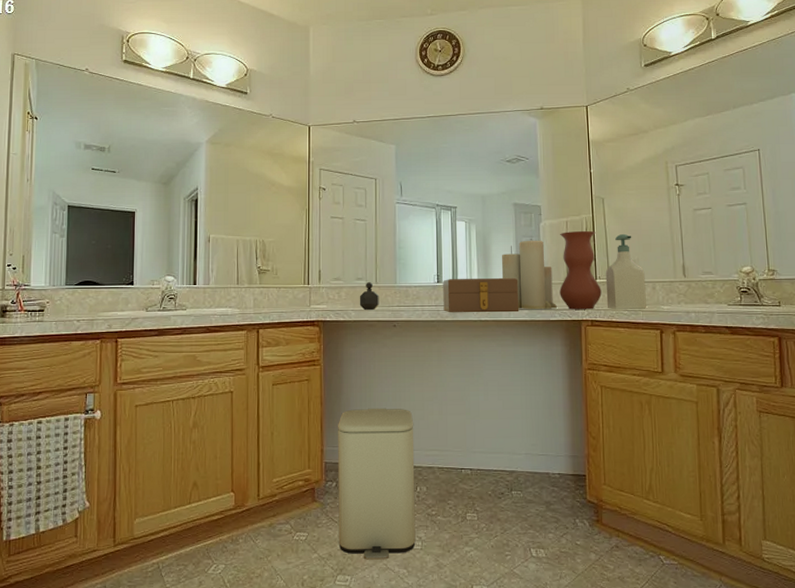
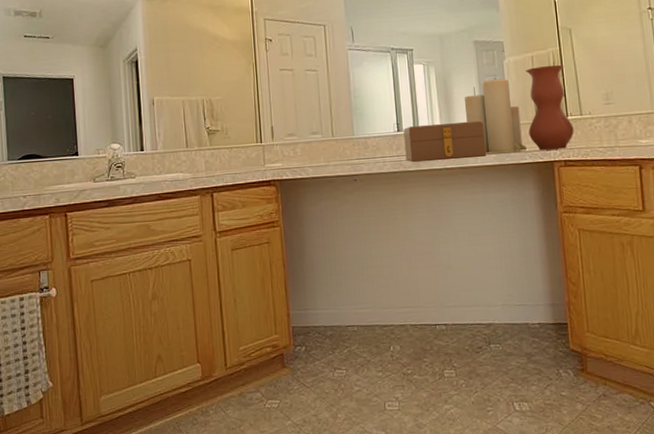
pedal bin: present [337,408,416,560] -> none [302,266,393,424]
perfume bottle: present [359,282,380,311] -> none [316,136,338,166]
soap bottle: present [605,233,646,309] -> none [577,65,623,147]

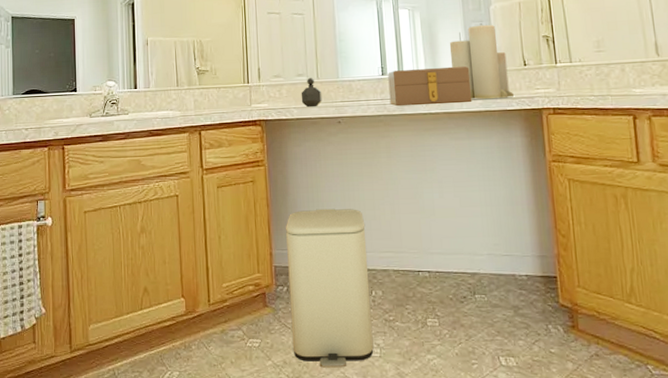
pedal bin: none [302,266,393,424] -> present [285,208,374,368]
perfume bottle: none [316,136,338,166] -> present [301,78,322,108]
vase: present [526,64,574,151] -> none [513,11,563,98]

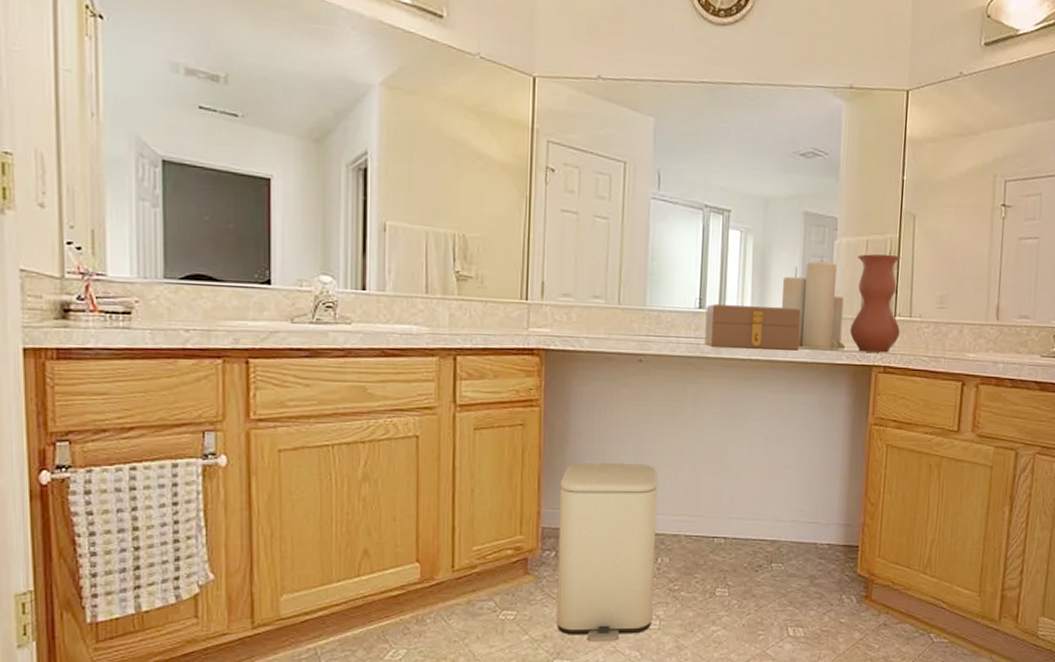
perfume bottle: present [301,78,322,108] -> none [595,302,623,340]
vase: none [513,11,563,98] -> present [850,254,901,353]

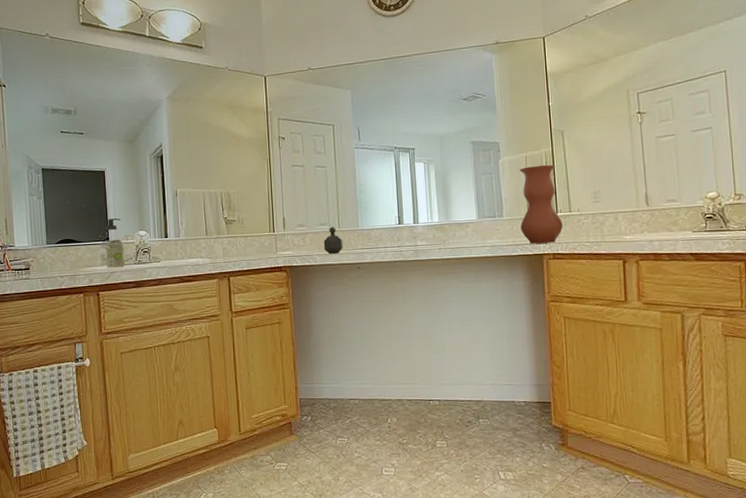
soap dispenser: none [255,252,293,327] -> present [100,218,124,269]
pedal bin: present [556,462,659,642] -> none [309,346,389,486]
perfume bottle: none [595,302,623,340] -> present [323,227,344,255]
jewelry box: present [704,304,802,352] -> none [404,215,481,253]
candle: present [781,260,846,351] -> none [461,176,519,247]

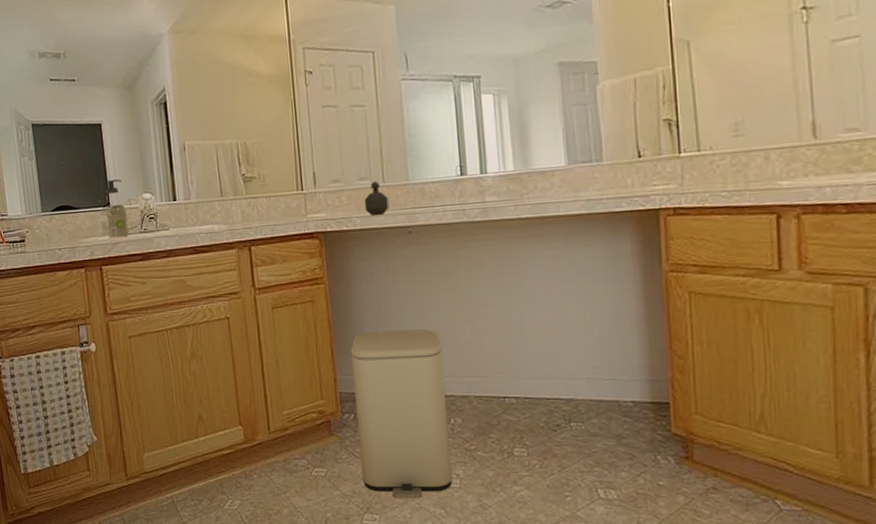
pedal bin: none [309,346,389,486] -> present [350,329,453,498]
vase: present [519,164,563,244] -> none [626,88,688,196]

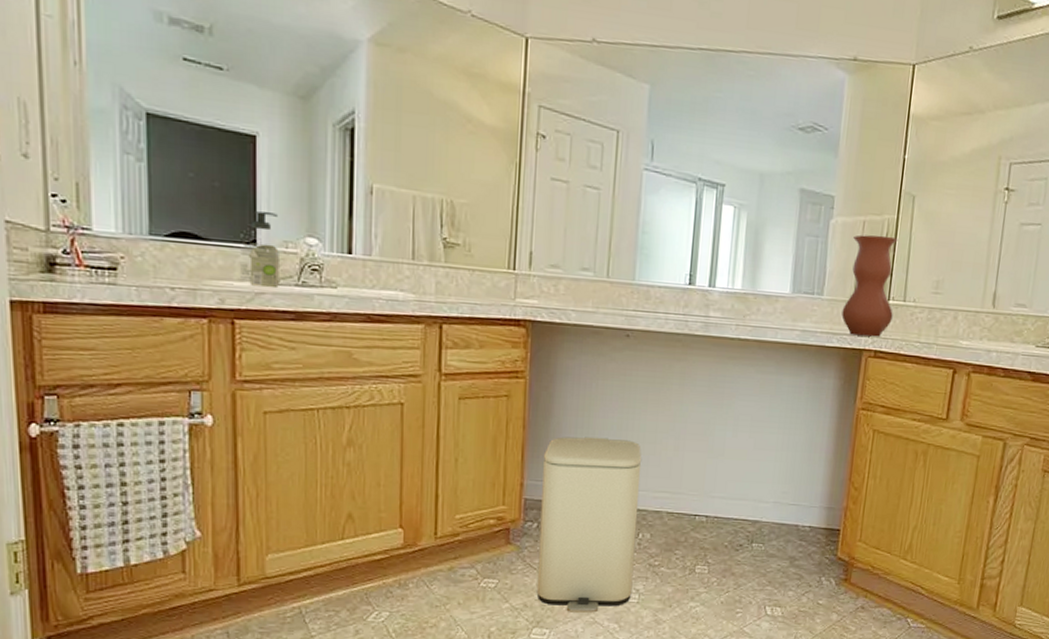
perfume bottle: present [364,181,390,216] -> none [582,275,611,314]
vase: none [626,88,688,196] -> present [841,235,898,337]

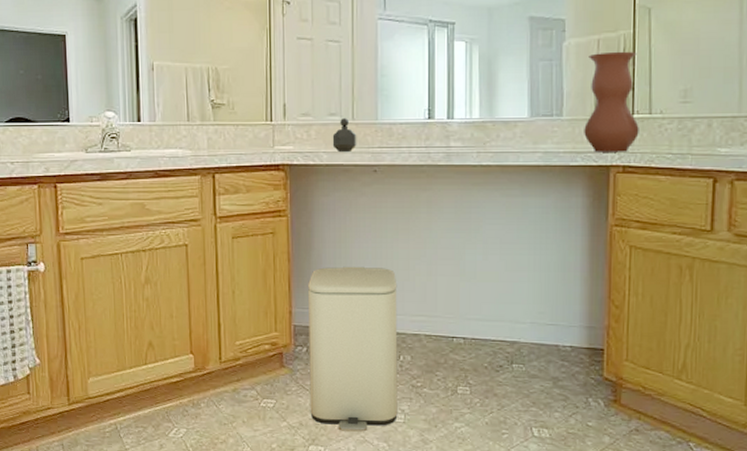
soap dispenser: present [240,211,279,289] -> none [58,95,87,156]
perfume bottle: none [582,275,611,314] -> present [332,118,357,153]

